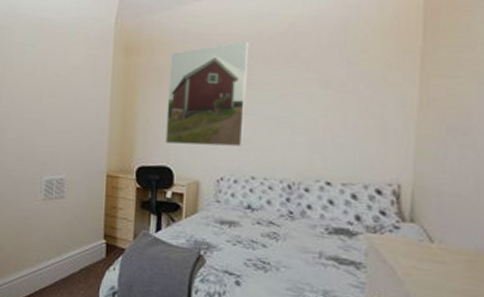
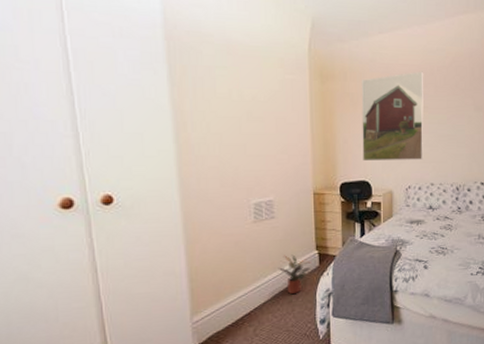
potted plant: none [62,239,98,285] -> present [278,254,312,295]

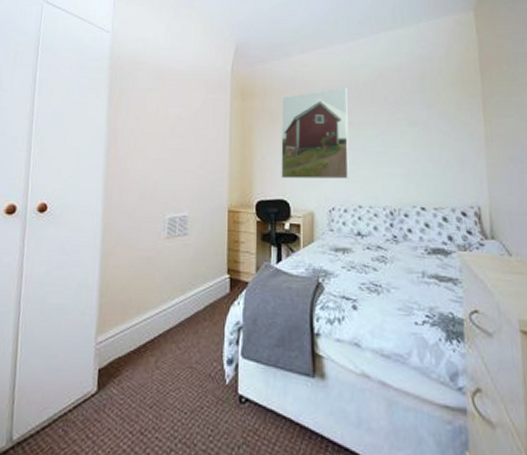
potted plant: present [278,254,312,295] -> none [186,276,222,324]

